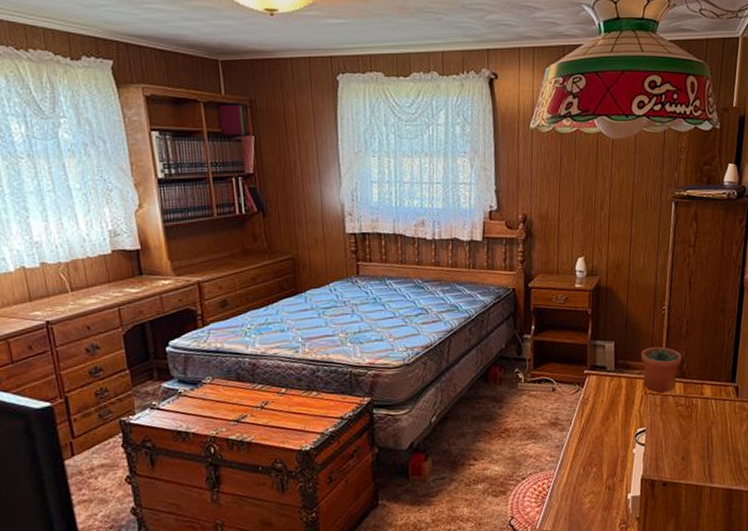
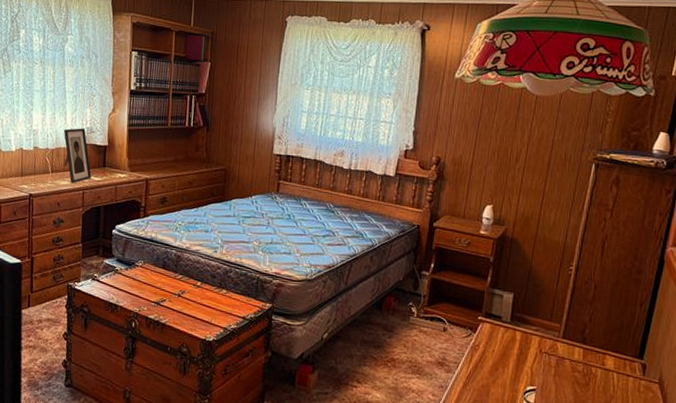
picture frame: none [77,232,126,301] -> present [63,128,92,184]
planter: present [641,347,682,393] -> none [540,305,586,356]

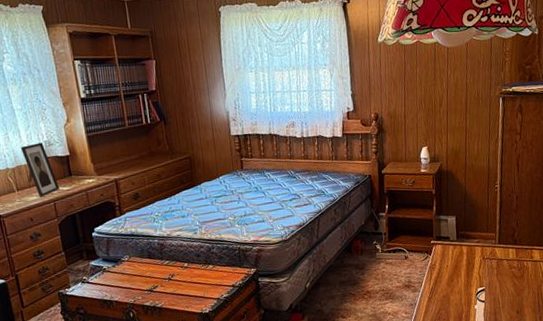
books: present [184,33,207,62] -> none [125,34,149,62]

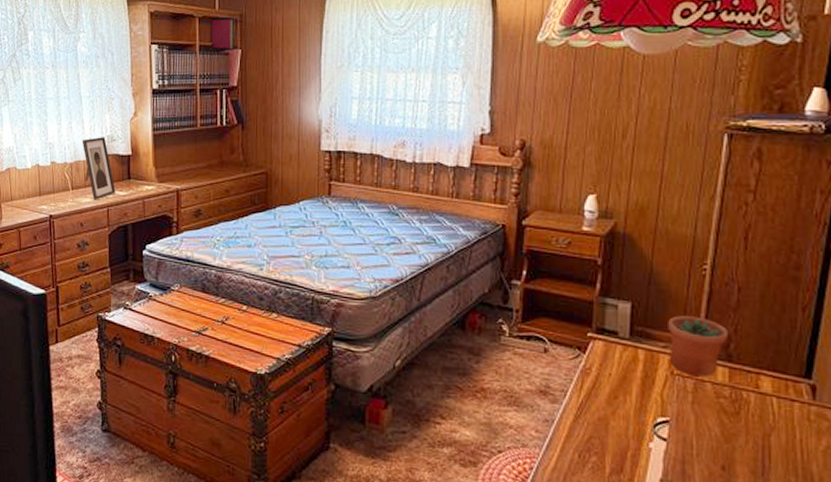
books: none [125,34,149,62] -> present [210,17,235,50]
planter: none [478,219,514,258] -> present [668,316,729,377]

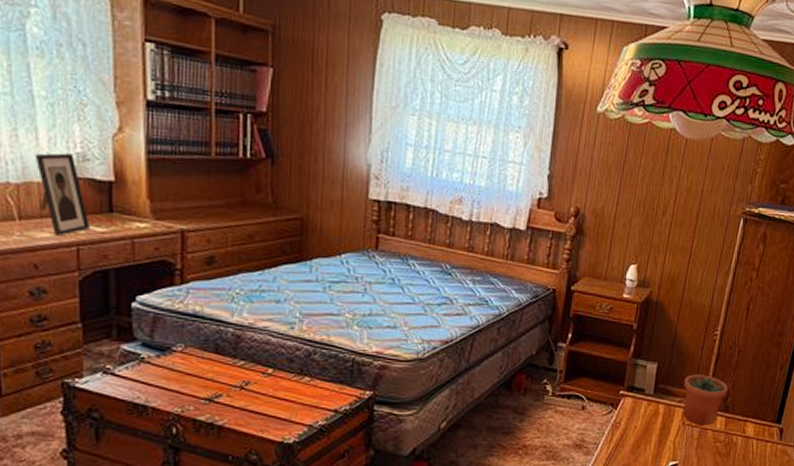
books: present [210,17,235,50] -> none [231,22,266,67]

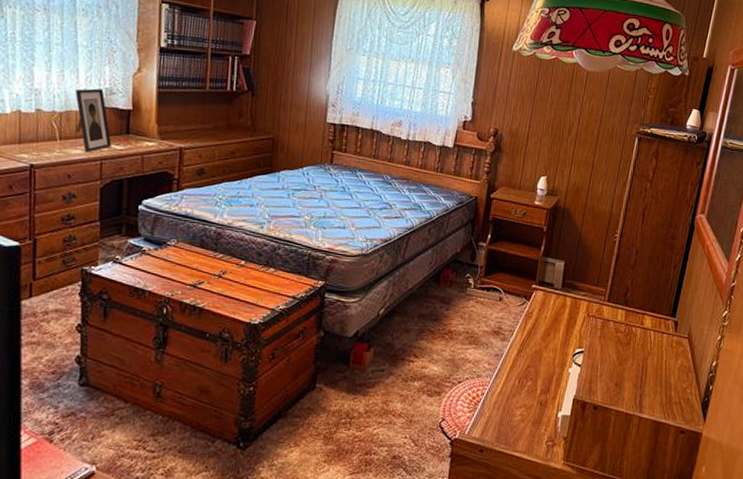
planter: present [683,374,729,426] -> none [588,272,628,318]

